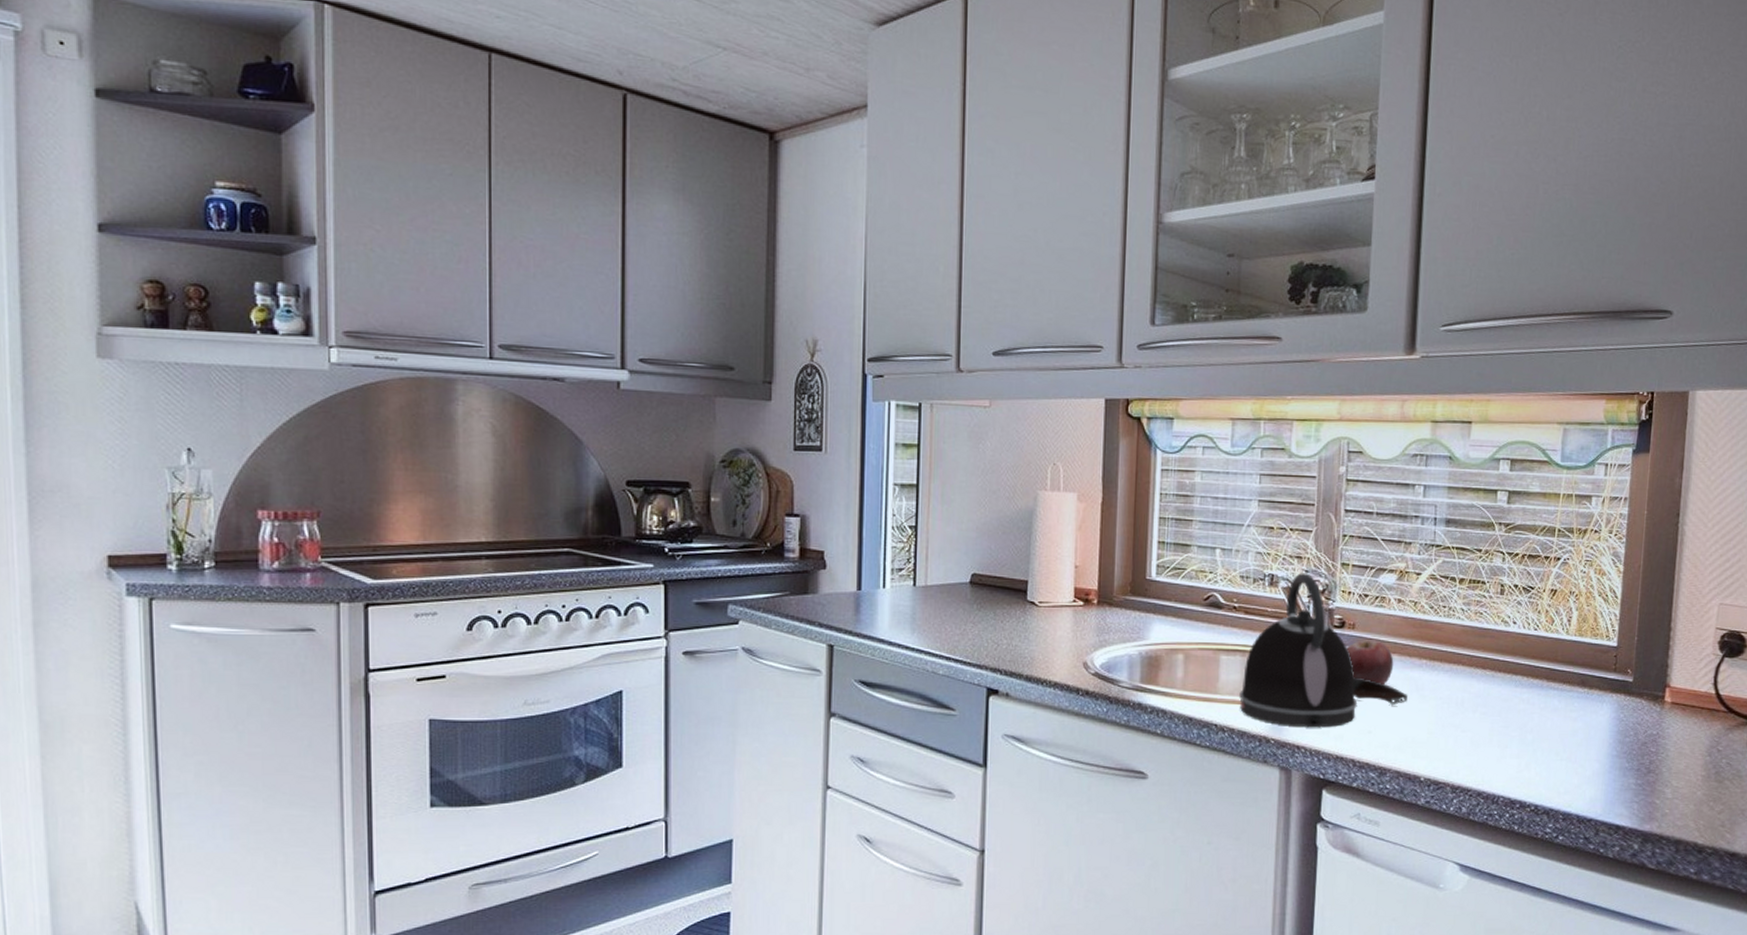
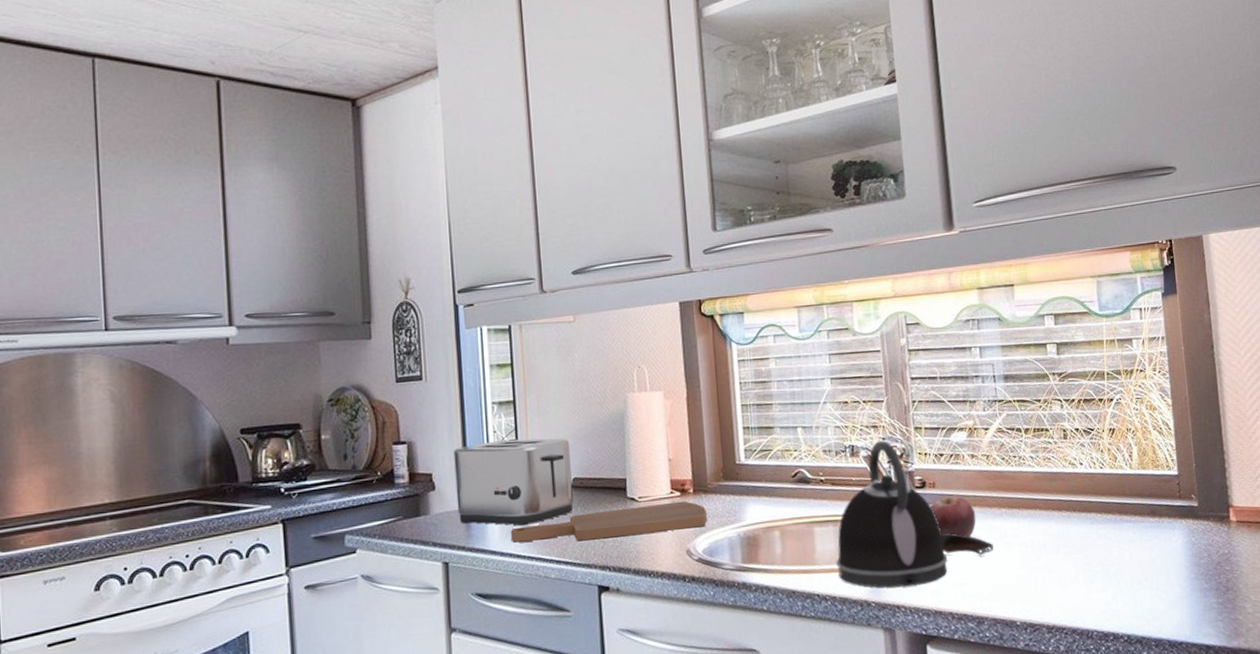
toaster: none [847,525,972,616] -> present [453,438,573,526]
cutting board: none [900,611,1109,641] -> present [510,501,707,543]

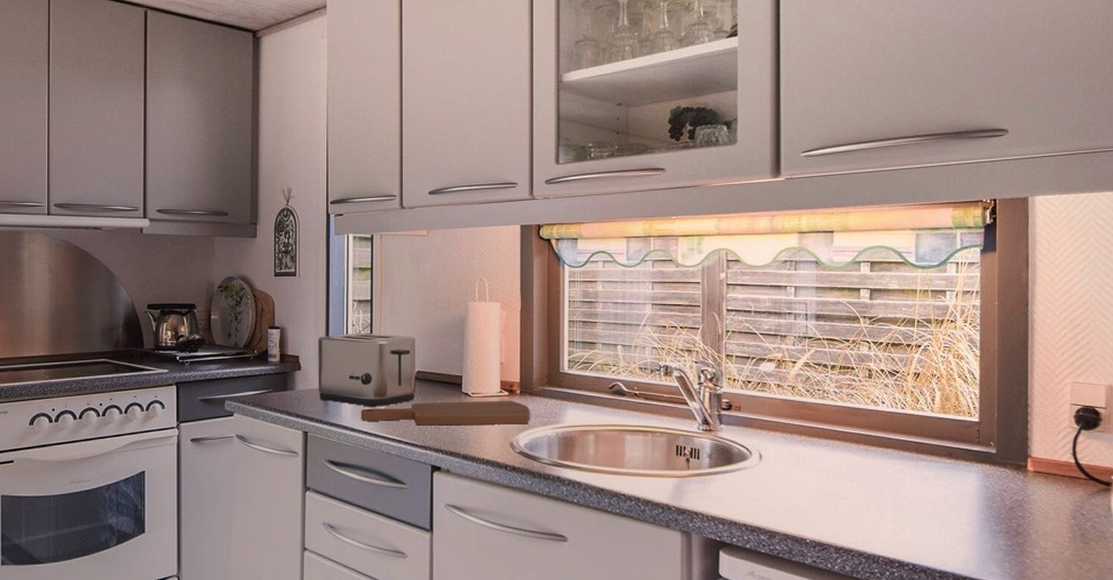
kettle: present [836,440,948,587] -> none [643,364,746,497]
fruit: present [930,495,976,537] -> none [734,420,777,458]
knife: present [941,533,994,556] -> none [742,452,791,477]

